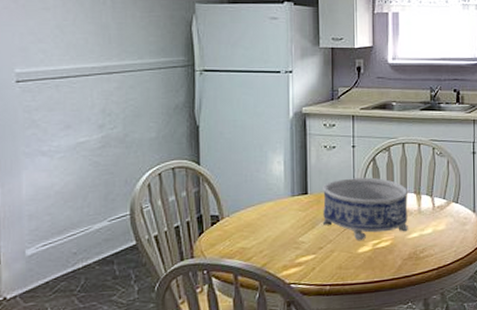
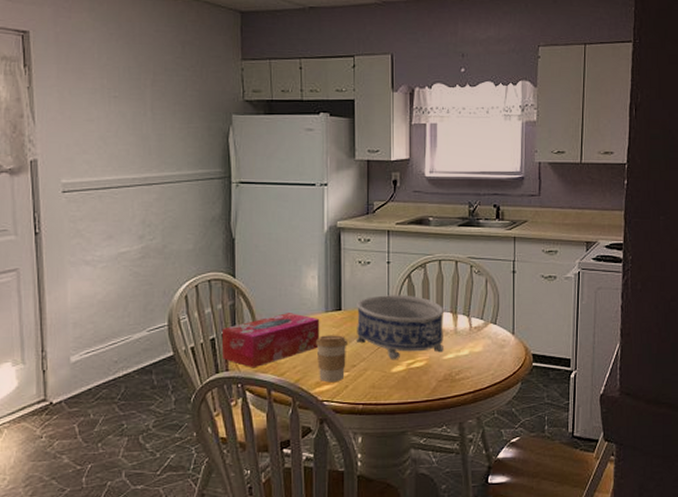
tissue box: none [186,198,287,255] -> present [221,313,320,368]
coffee cup: none [283,218,314,266] -> present [316,335,347,383]

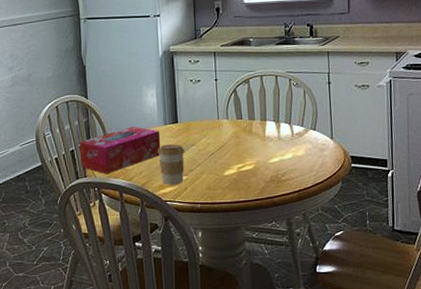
decorative bowl: present [355,295,445,360] -> none [190,107,269,165]

